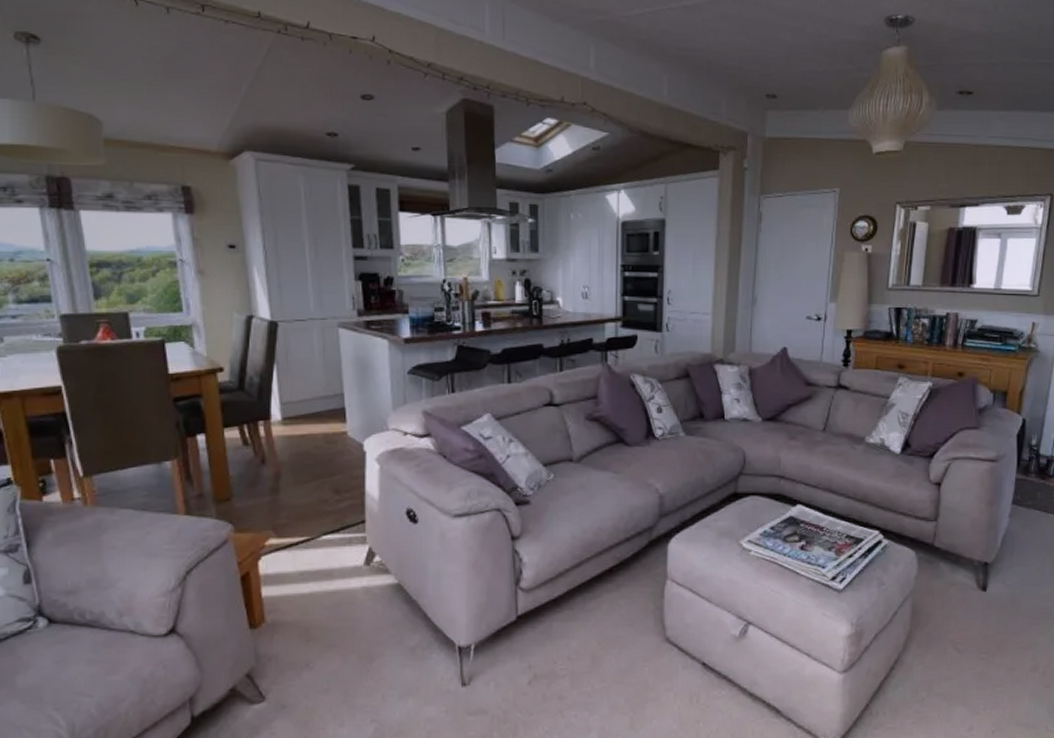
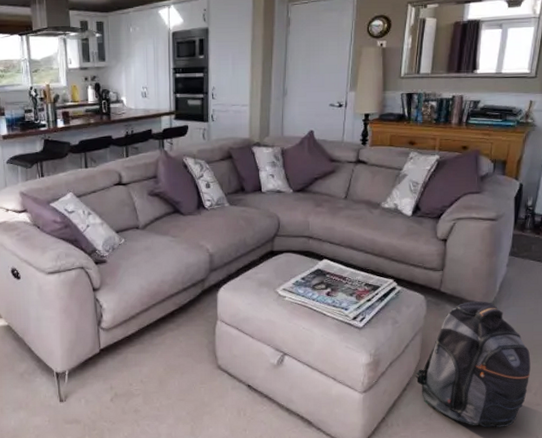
backpack: none [904,559,1038,717] -> present [414,301,531,428]

